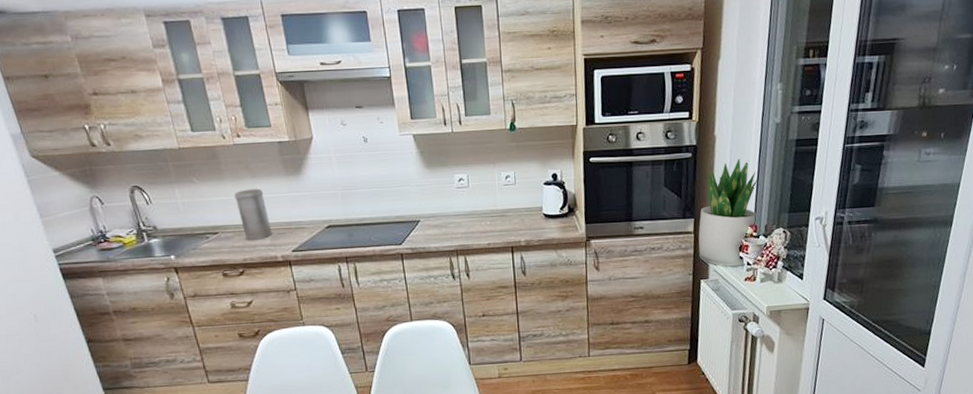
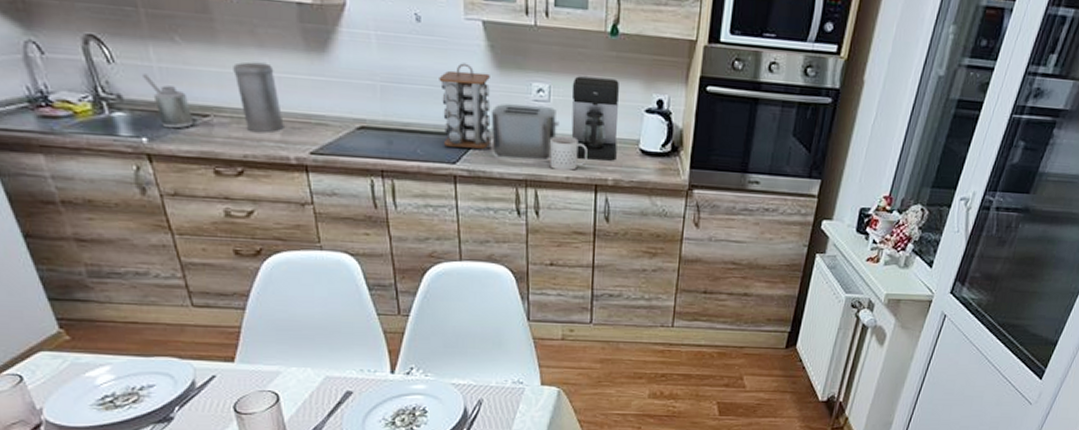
soap dispenser: none [171,208,208,246] -> present [143,74,194,129]
spice rack: none [384,167,429,232] -> present [439,63,493,149]
toaster: none [425,191,478,236] -> present [491,104,559,160]
mug: none [471,211,503,240] -> present [549,135,588,172]
coffee maker: none [484,163,526,229] -> present [571,76,619,162]
planter: present [698,158,758,267] -> none [818,113,904,243]

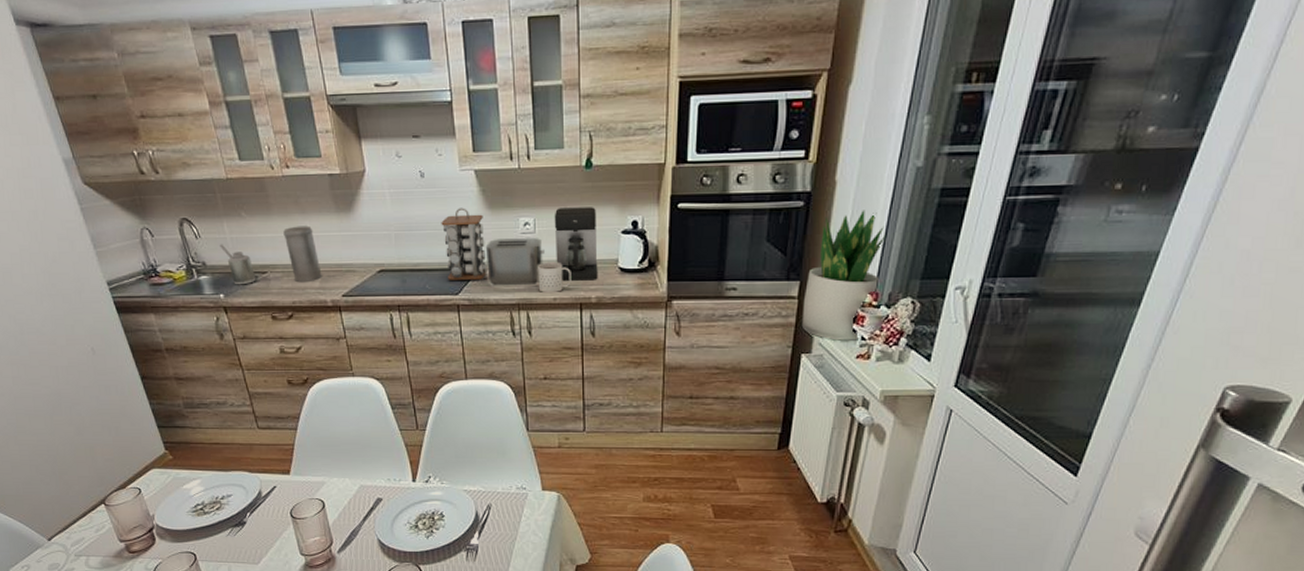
planter: none [818,113,904,243] -> present [801,210,886,341]

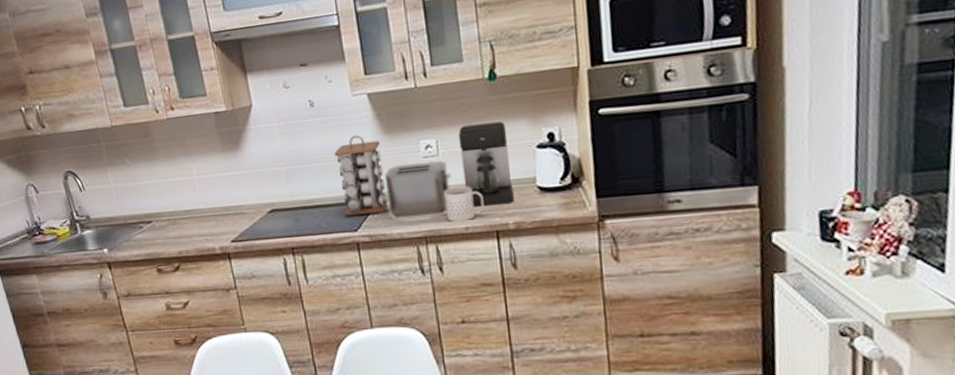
soap dispenser: present [220,244,256,285] -> none [104,195,141,238]
canister: present [283,225,323,283] -> none [169,168,211,231]
planter: present [801,210,886,341] -> none [766,96,858,255]

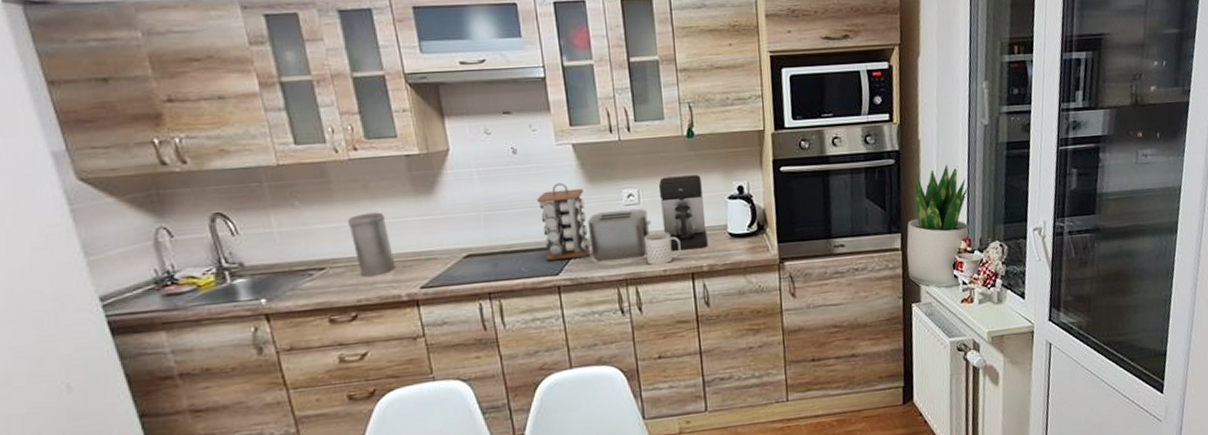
canister: none [169,168,211,231] -> present [348,212,397,278]
planter: none [766,96,858,255] -> present [906,164,969,288]

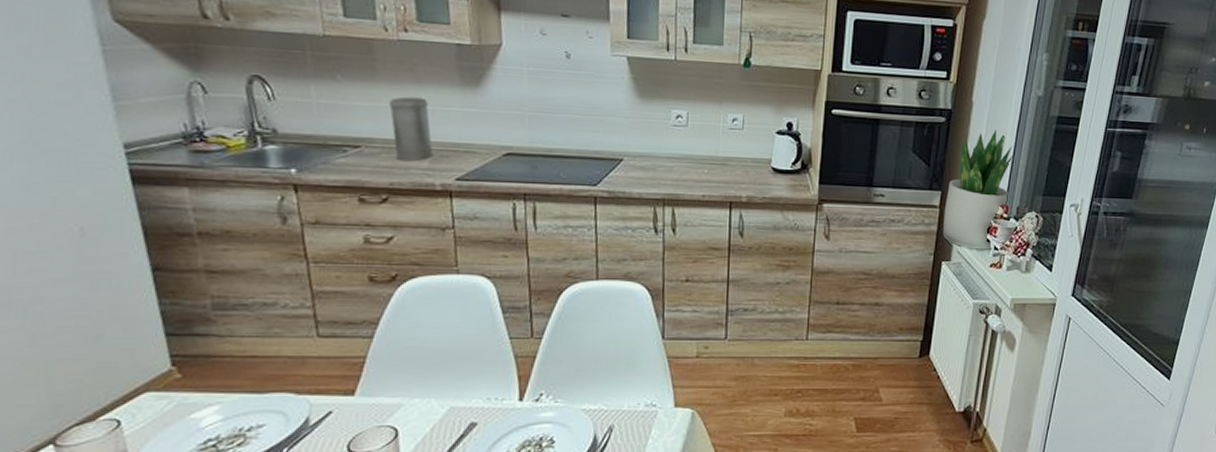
spice rack: present [537,182,592,260] -> none [584,93,634,172]
toaster: present [587,209,651,263] -> none [632,129,696,179]
mug: present [643,231,681,266] -> none [686,156,723,190]
coffee maker: present [658,175,708,253] -> none [707,103,752,180]

